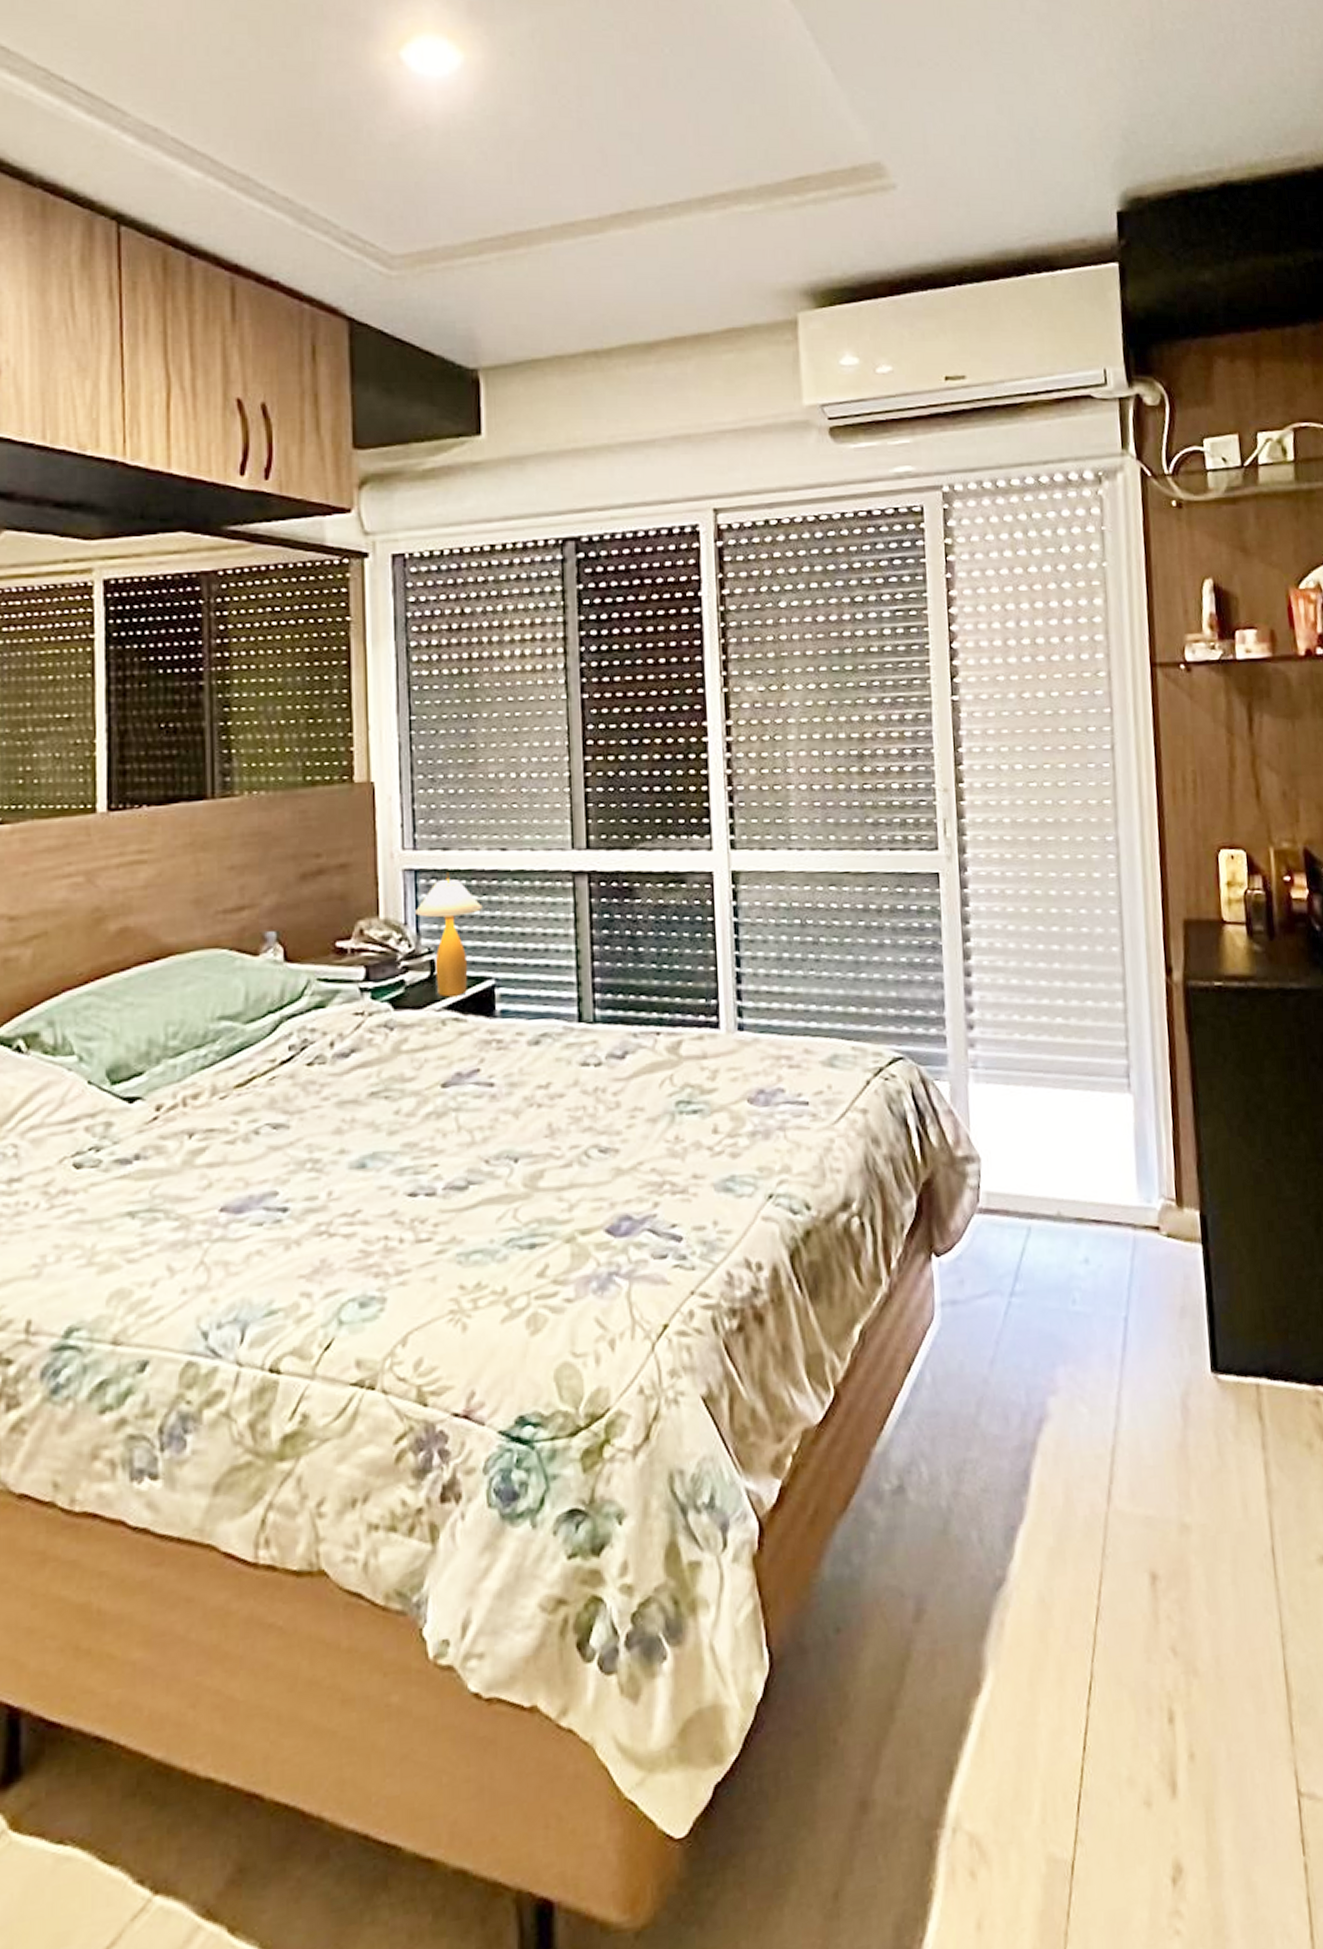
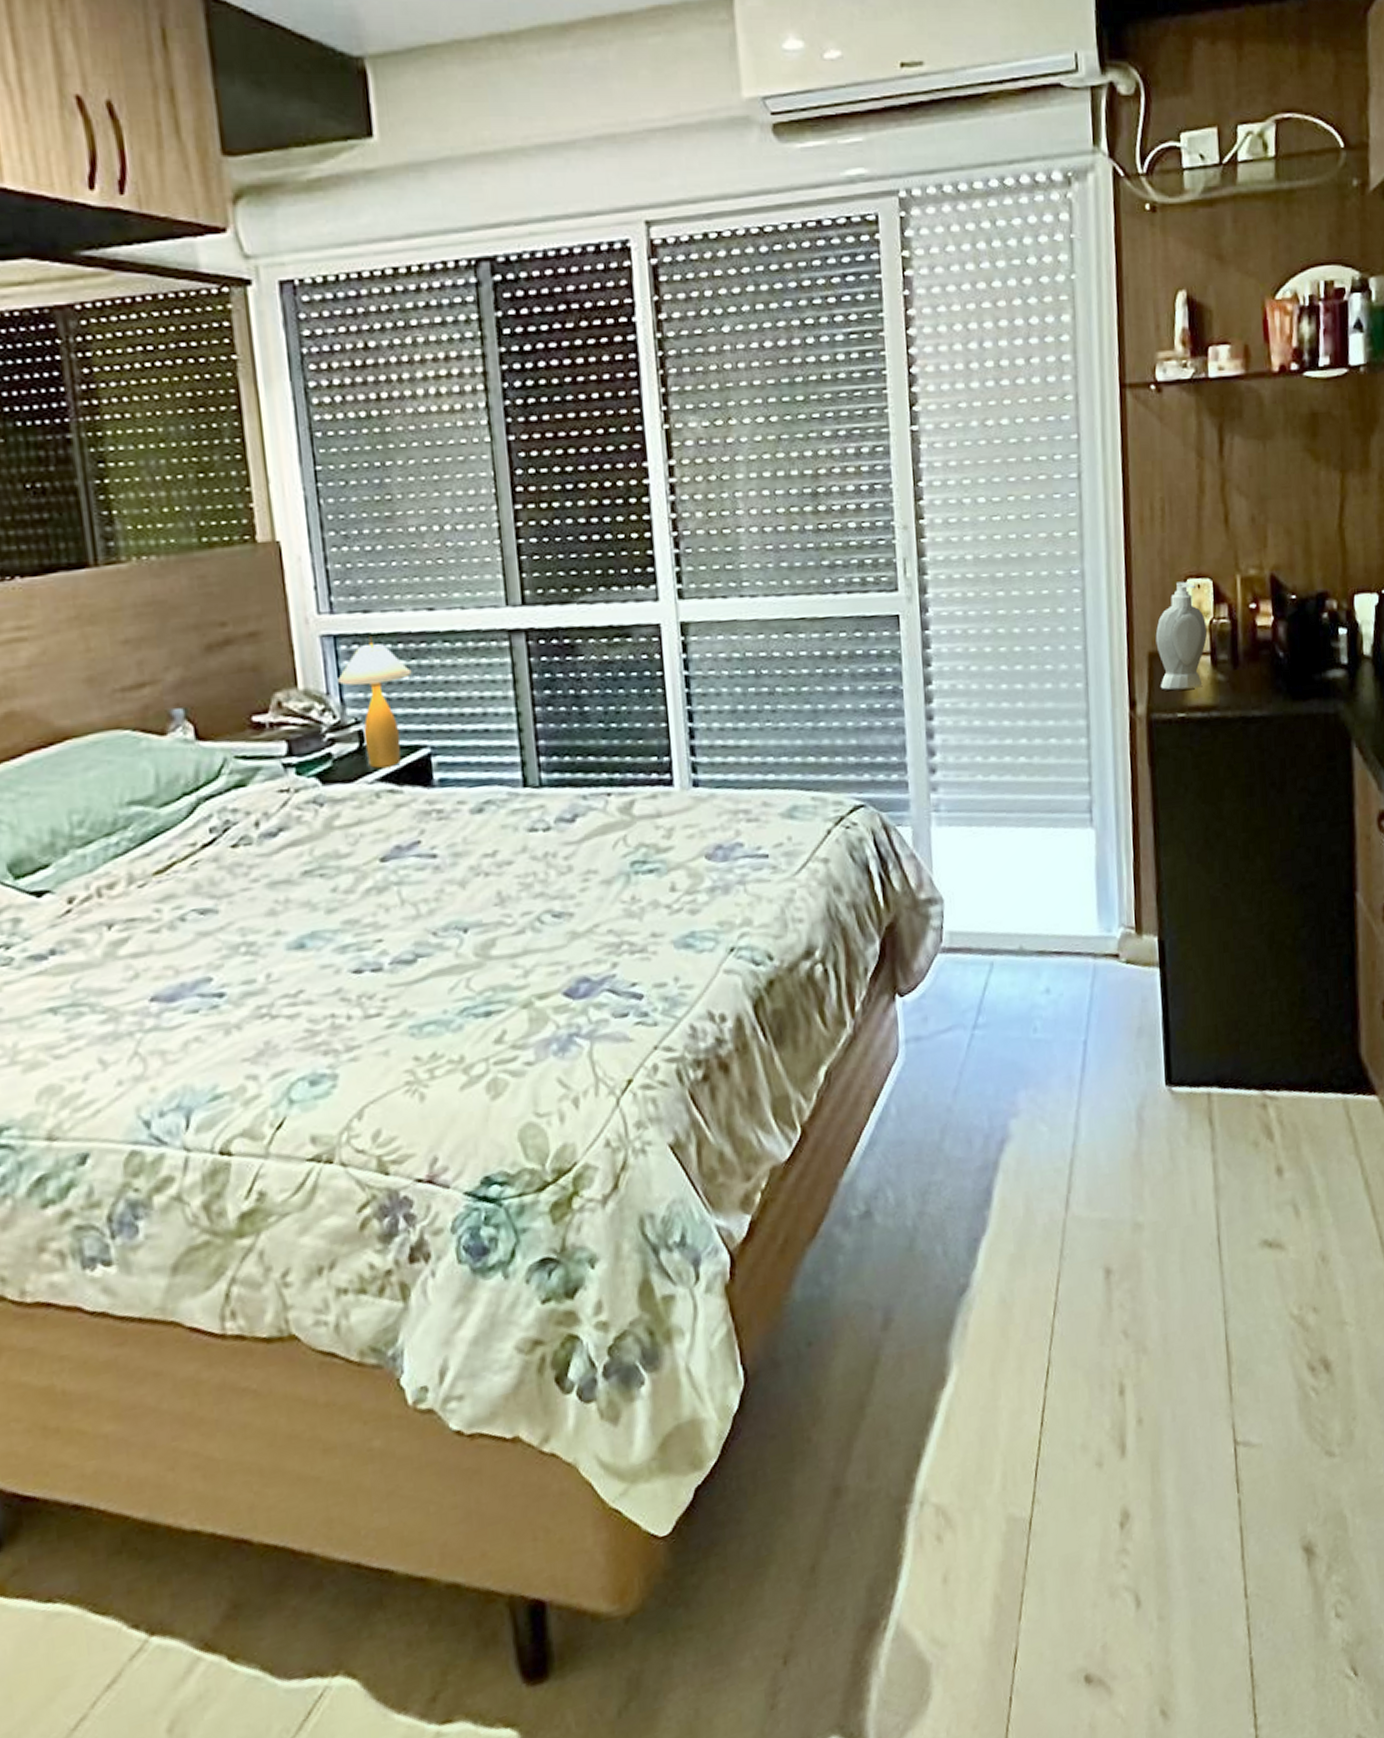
soap bottle: none [1190,852,1242,959] -> present [1155,581,1208,691]

